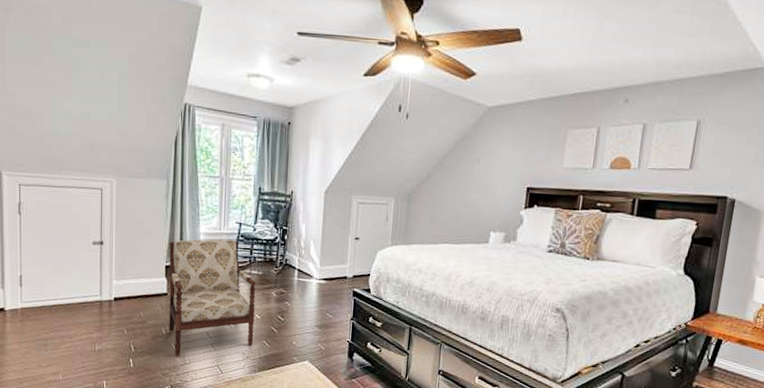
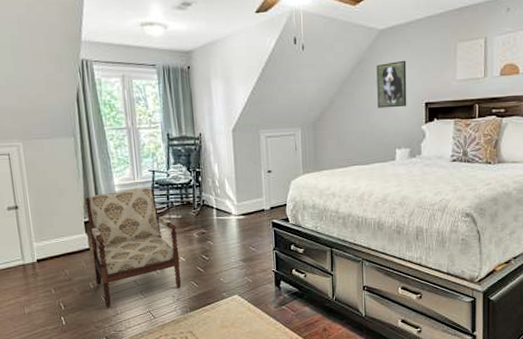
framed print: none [476,141,512,189] -> present [377,60,407,108]

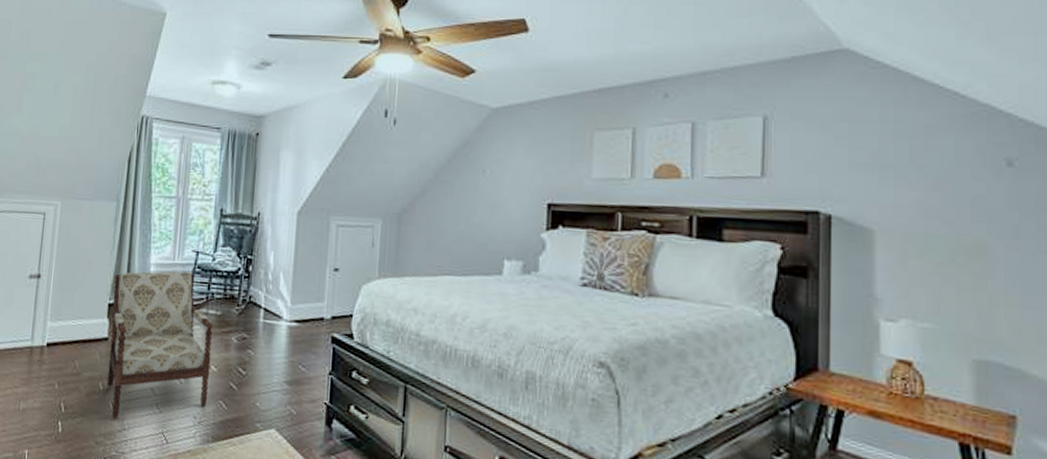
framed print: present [377,60,407,108] -> none [483,147,525,207]

